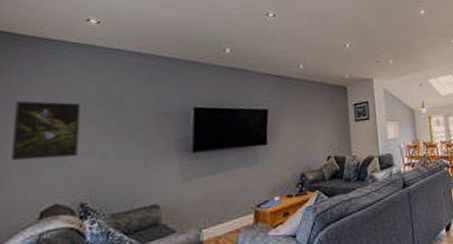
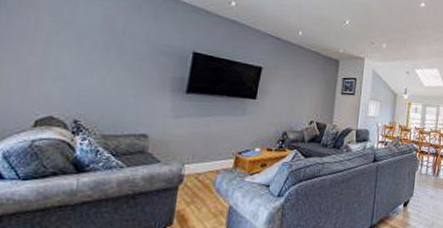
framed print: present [11,100,80,161] -> none [12,11,84,75]

